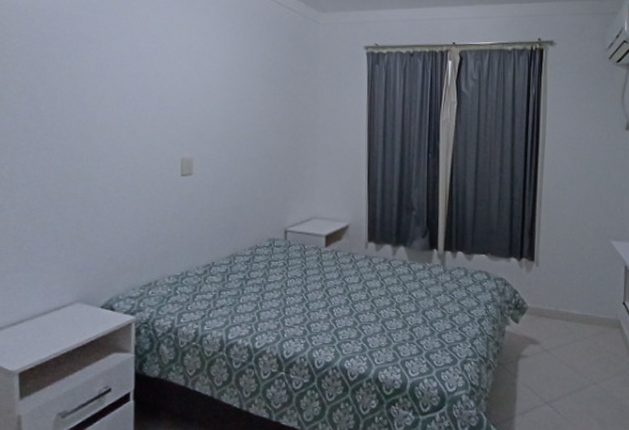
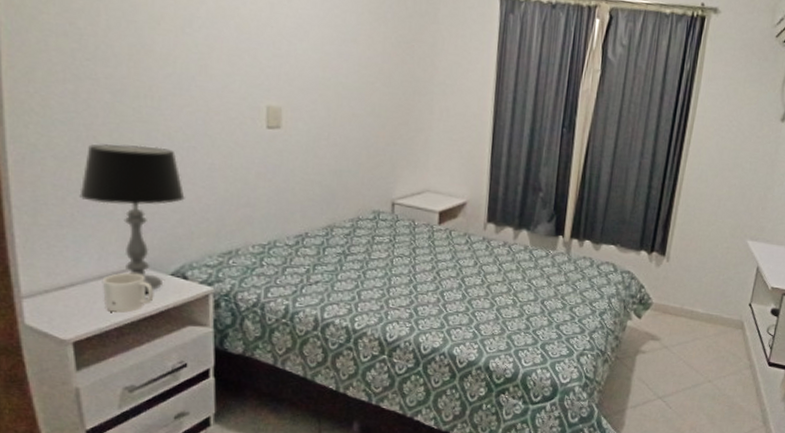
table lamp: none [32,198,115,325] -> present [79,144,185,293]
mug: none [45,308,87,345] -> present [102,272,154,314]

